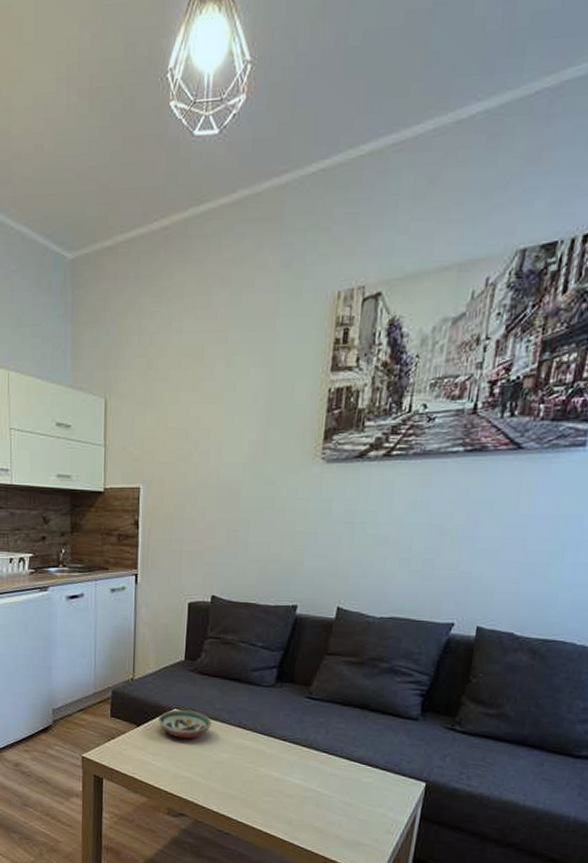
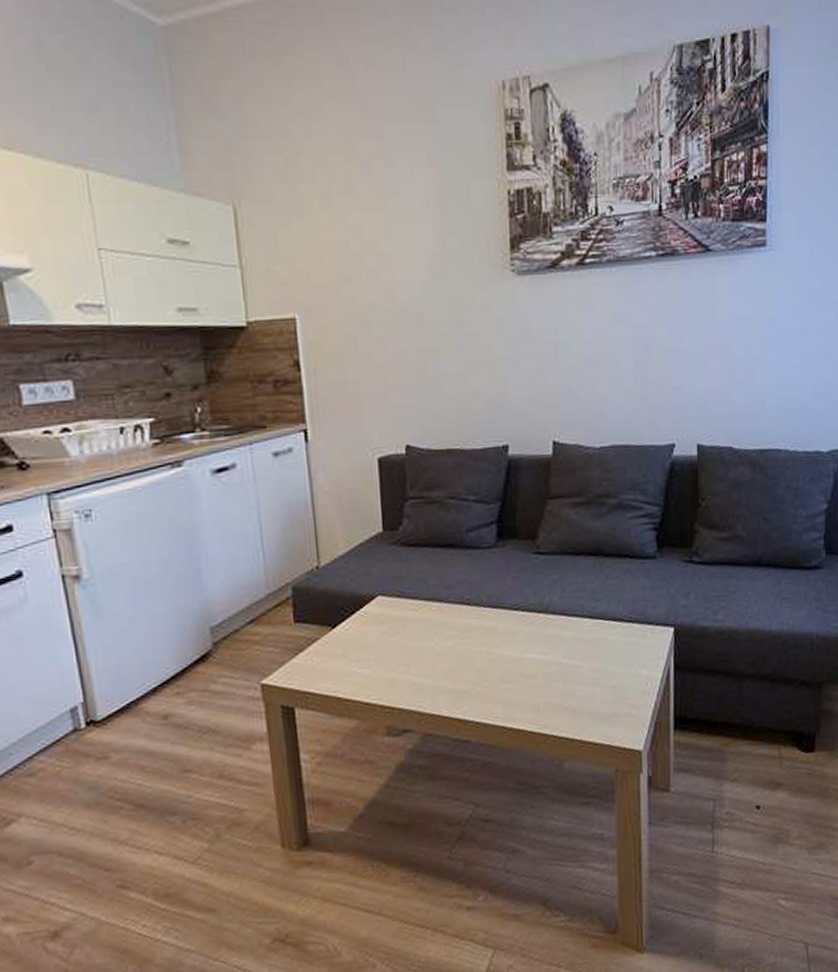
decorative bowl: present [158,709,211,739] -> none [359,594,427,633]

